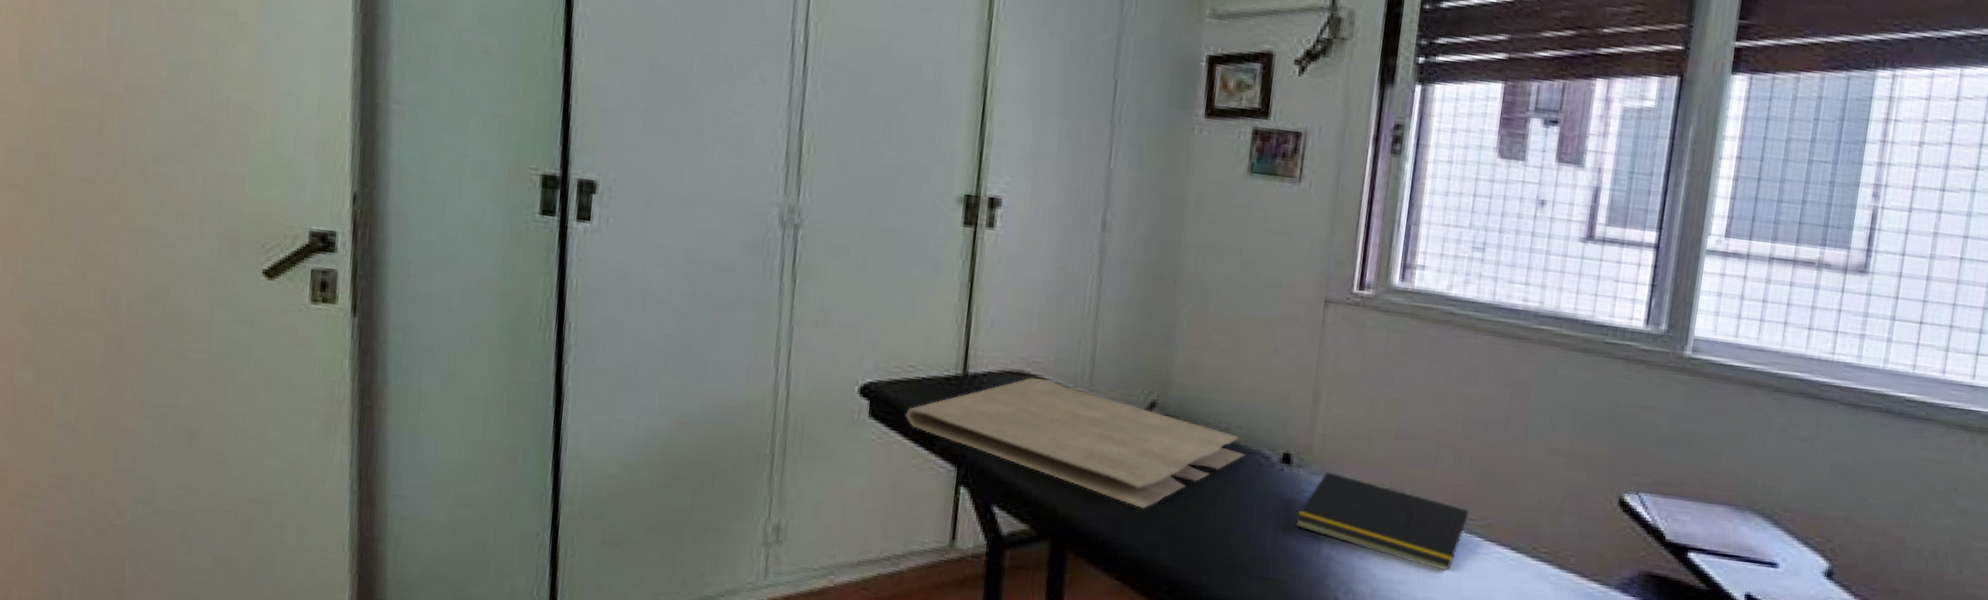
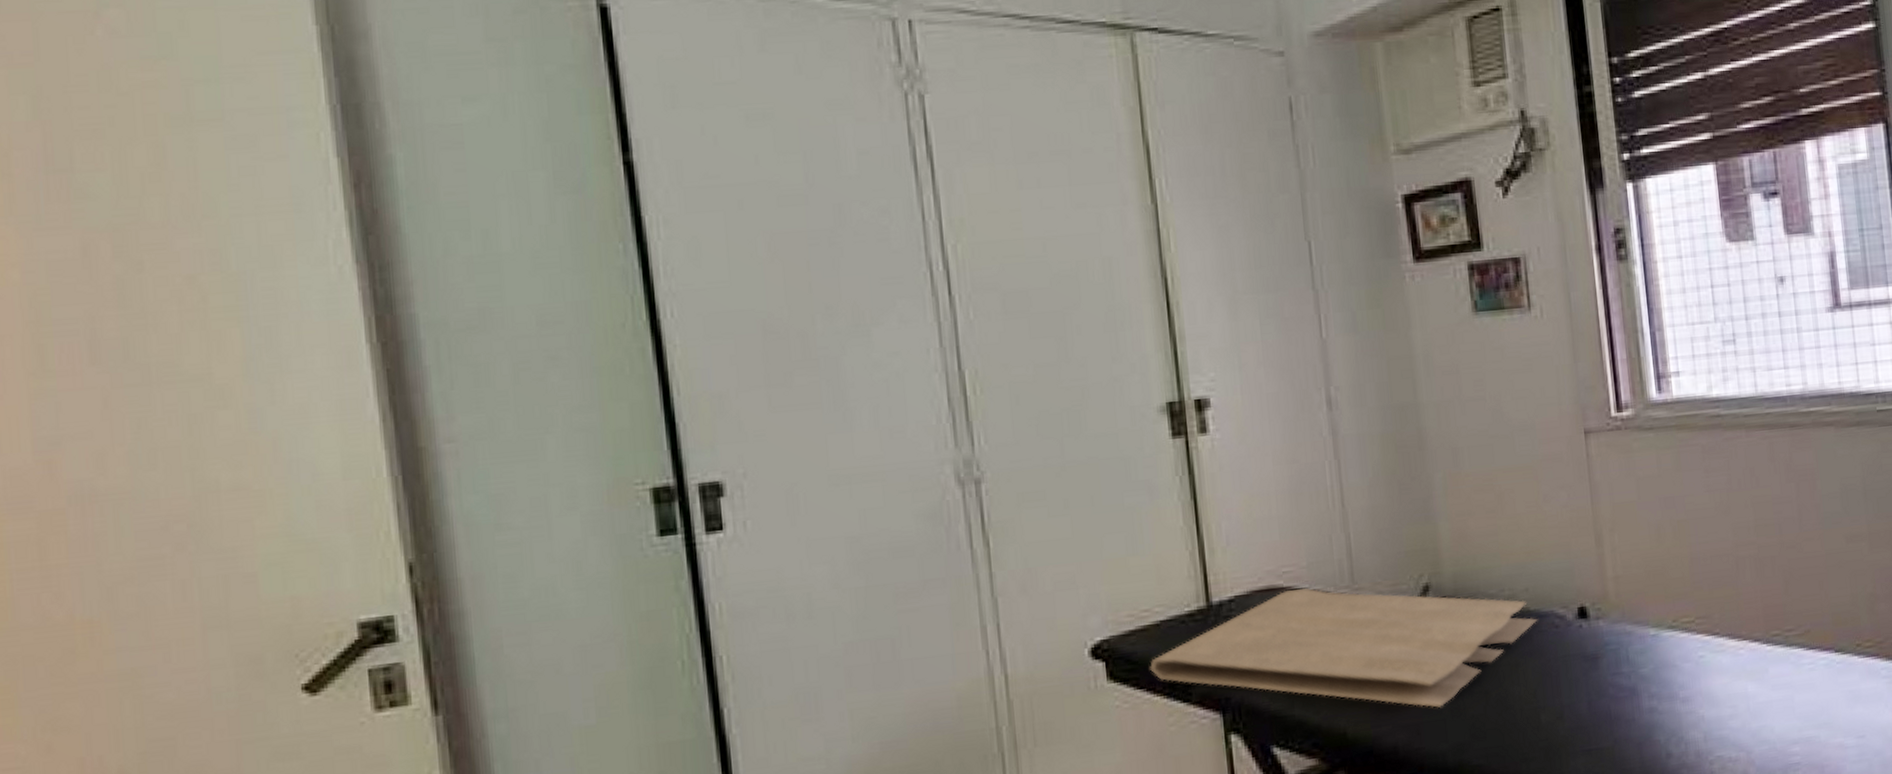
notepad: present [1294,472,1469,570] -> none [1606,616,1784,693]

